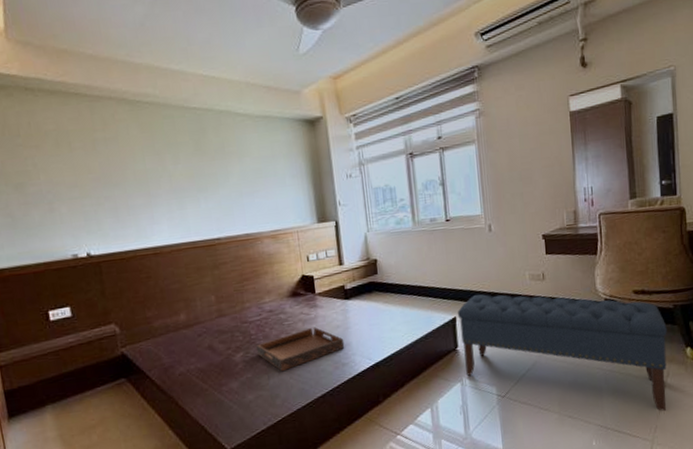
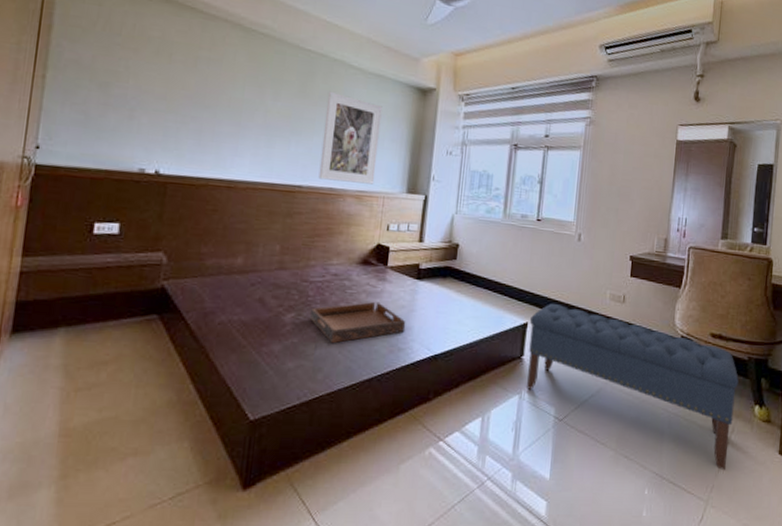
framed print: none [222,143,286,228] -> present [318,91,383,184]

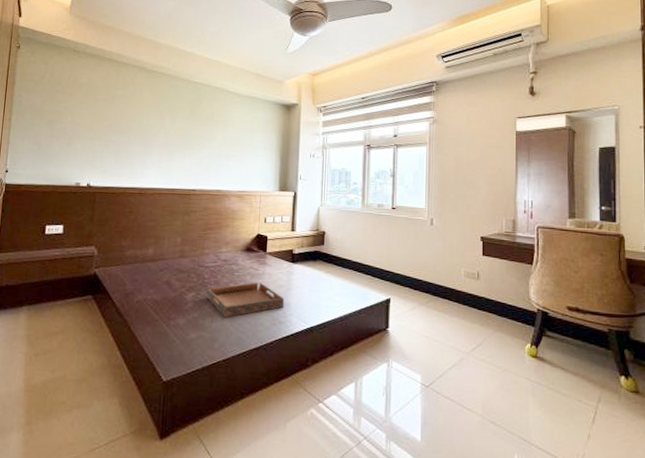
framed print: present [318,91,383,184] -> none [208,113,256,185]
bench: present [527,304,739,471] -> none [392,281,600,440]

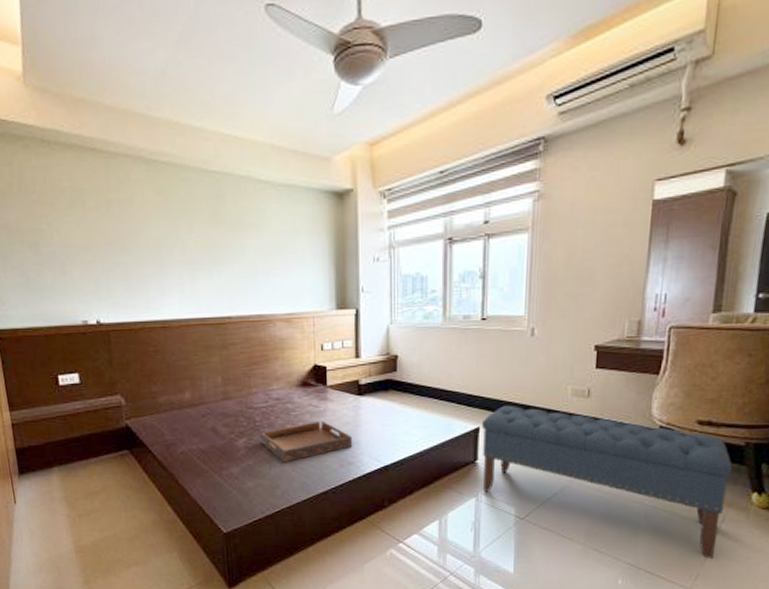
bench: none [392,281,600,440] -> present [481,406,732,560]

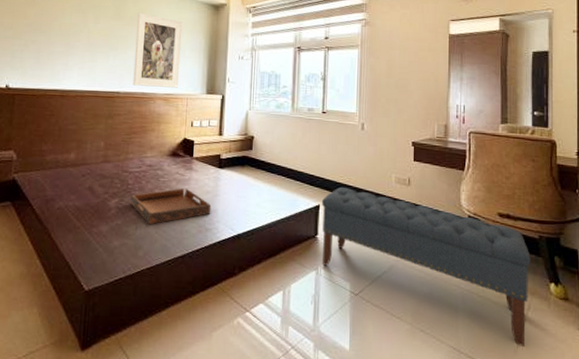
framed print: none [240,212,302,307] -> present [132,12,183,88]

